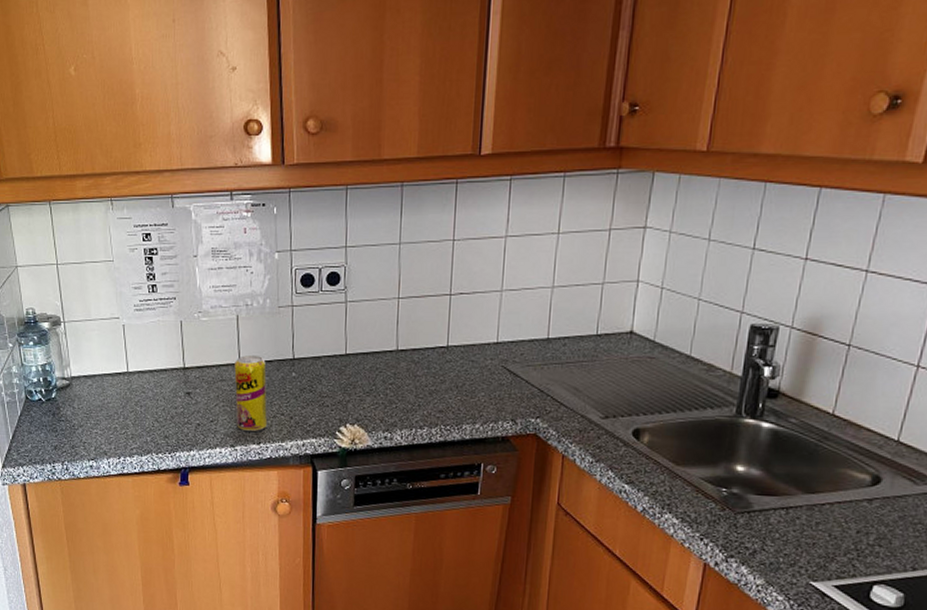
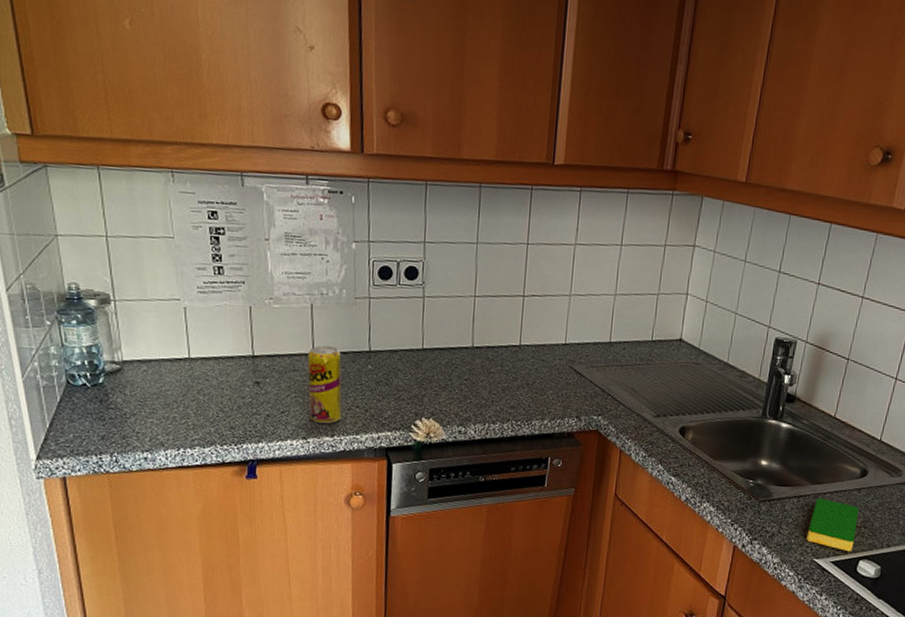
dish sponge: none [799,509,870,575] -> present [806,497,859,552]

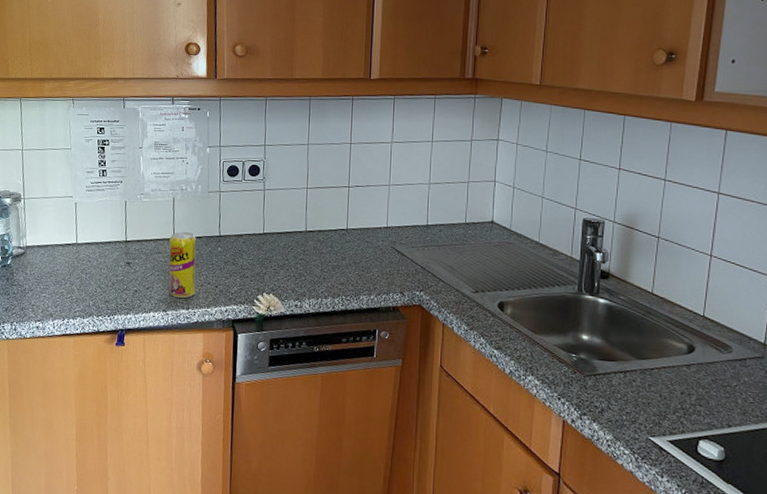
dish sponge: present [806,497,859,552] -> none [638,373,691,431]

